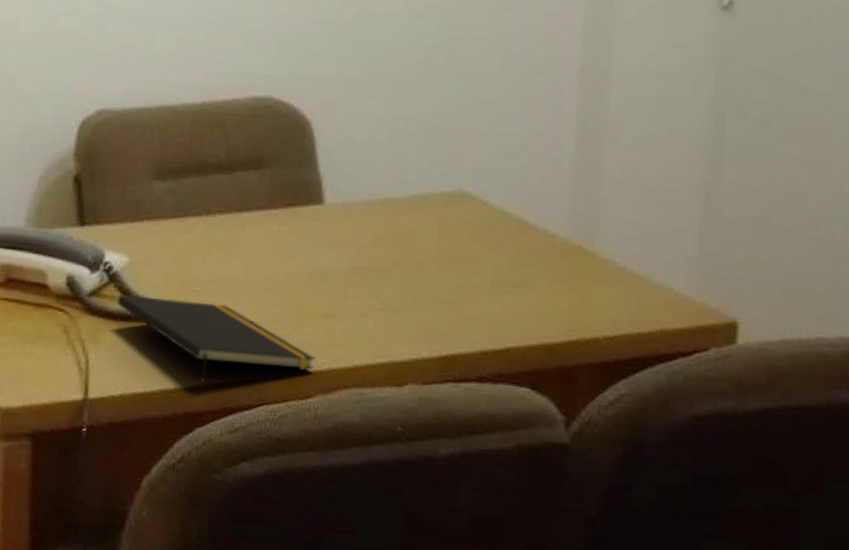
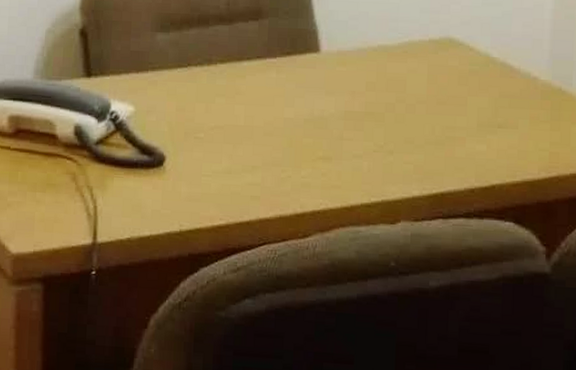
notepad: present [117,294,316,387] -> none [124,142,314,229]

